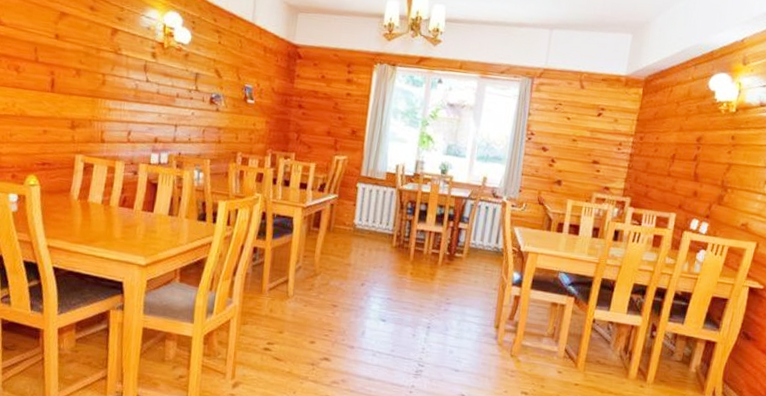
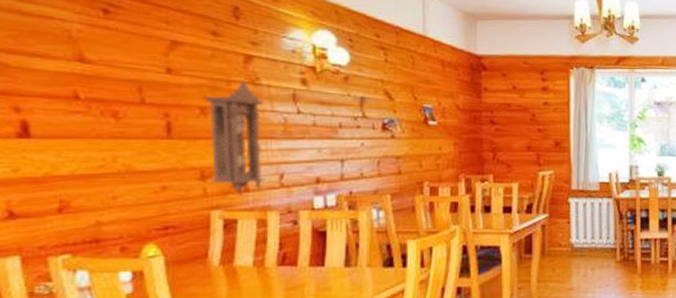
pendulum clock: none [77,50,122,145] -> present [205,81,265,195]

